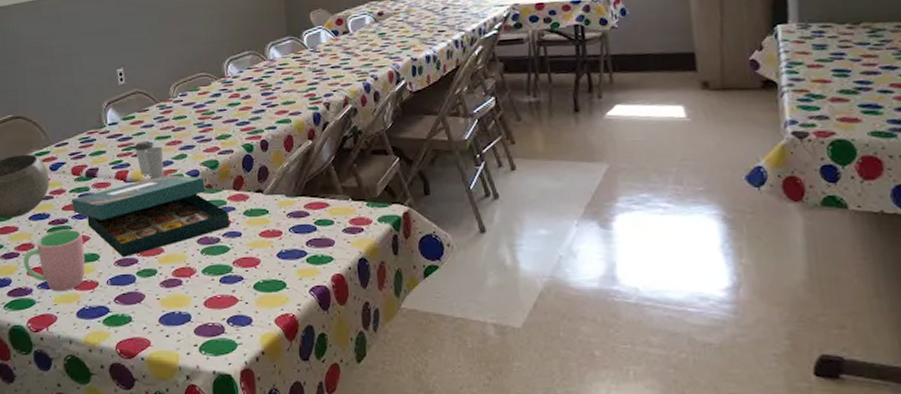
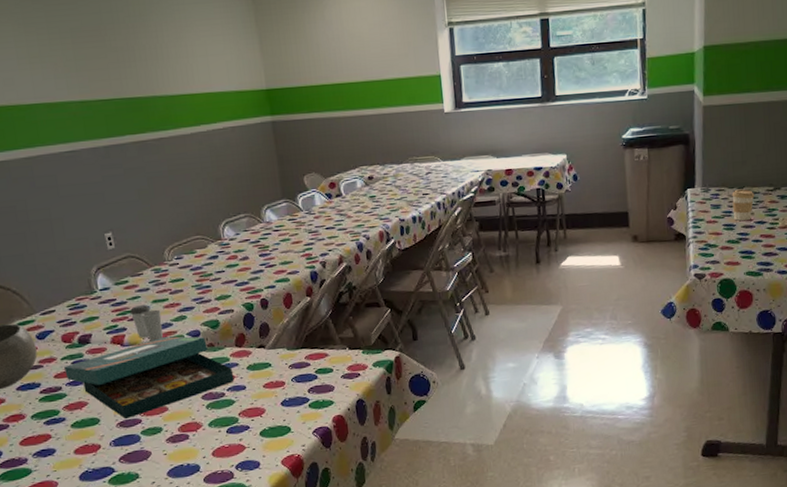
cup: present [23,229,85,292] -> none [14,396,85,459]
coffee cup: none [843,25,878,66] -> present [732,189,755,221]

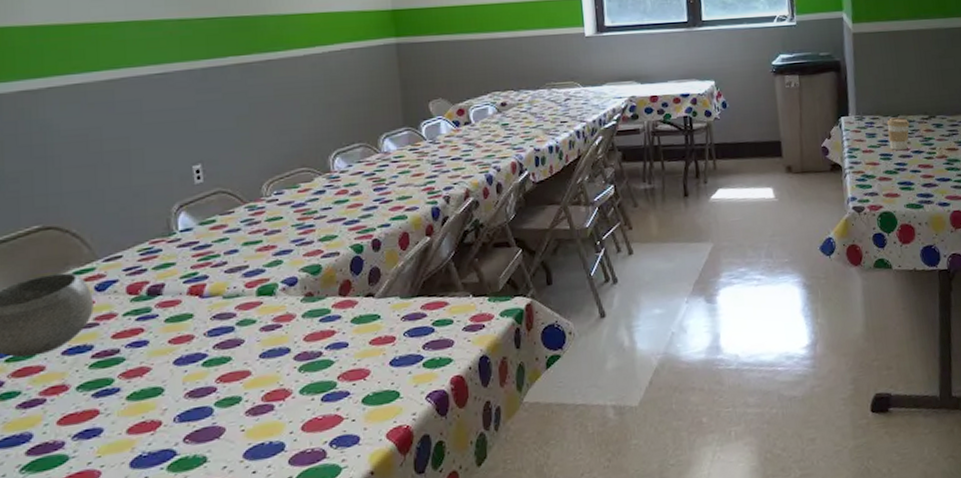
board game: present [64,336,235,420] -> none [126,284,335,388]
paper cup: present [129,305,163,341] -> none [214,248,253,291]

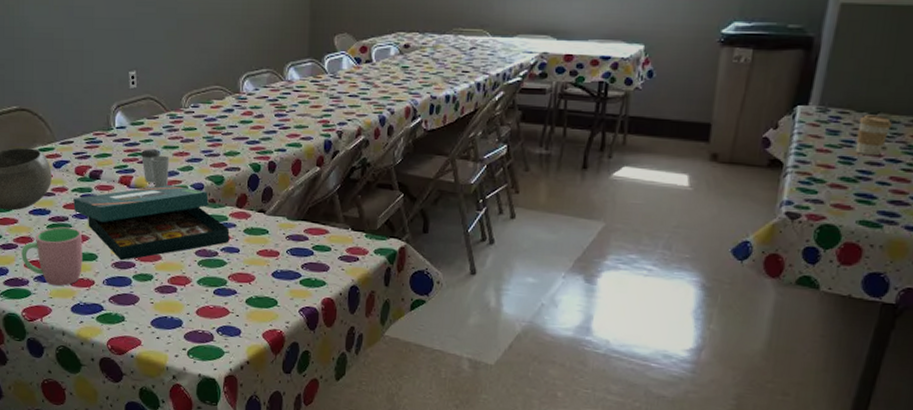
cup: none [52,360,144,441] -> present [22,227,83,286]
board game: none [126,284,335,388] -> present [73,185,230,261]
paper cup: none [214,248,253,291] -> present [140,149,170,188]

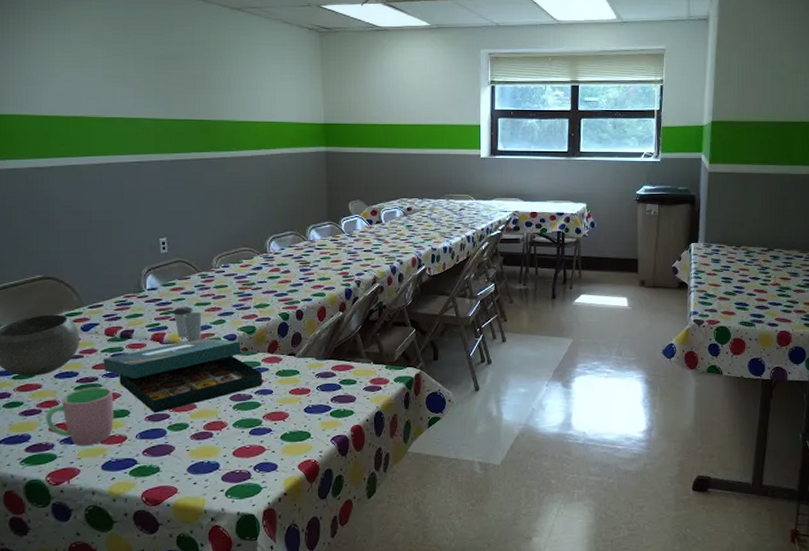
coffee cup: present [855,114,892,156] -> none [730,247,751,276]

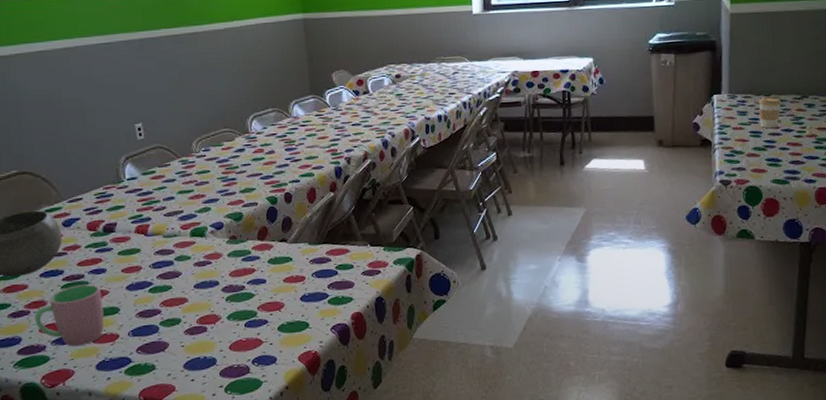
board game: present [103,338,263,414] -> none [88,227,255,310]
paper cup: present [172,307,202,341] -> none [155,195,187,232]
coffee cup: none [730,247,751,276] -> present [758,96,782,129]

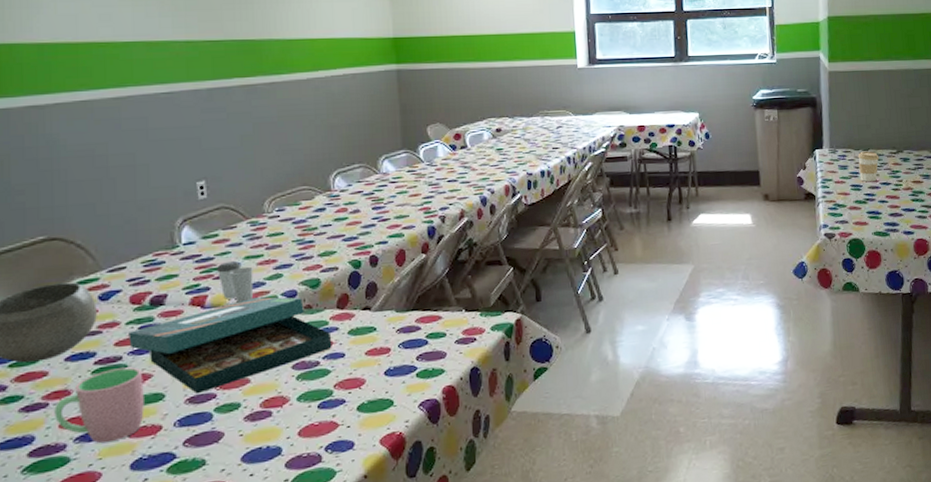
board game: none [88,227,255,310] -> present [128,297,332,395]
paper cup: none [155,195,187,232] -> present [216,261,254,303]

